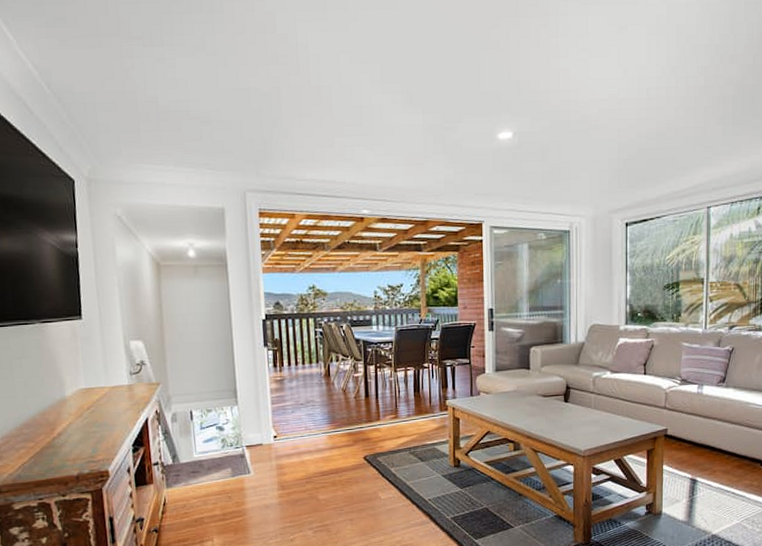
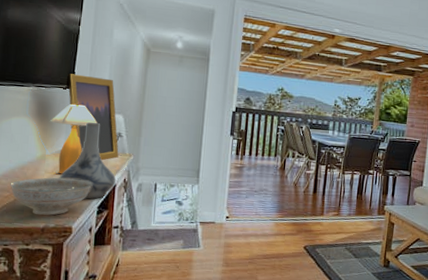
decorative bowl: none [33,417,123,463] -> present [10,177,93,216]
table lamp: none [63,331,116,415] -> present [49,99,98,174]
picture frame: none [73,302,145,394] -> present [67,73,119,161]
decorative vase: none [84,354,148,438] -> present [59,122,117,199]

